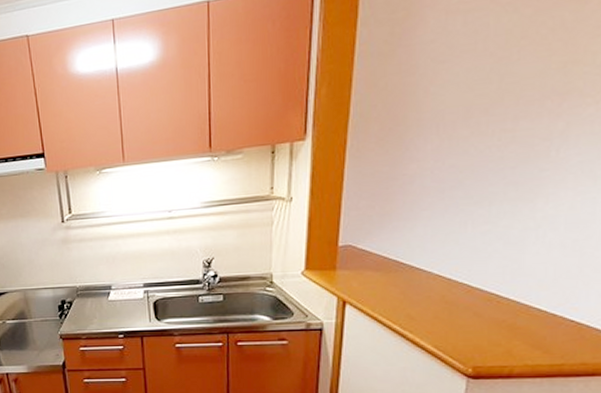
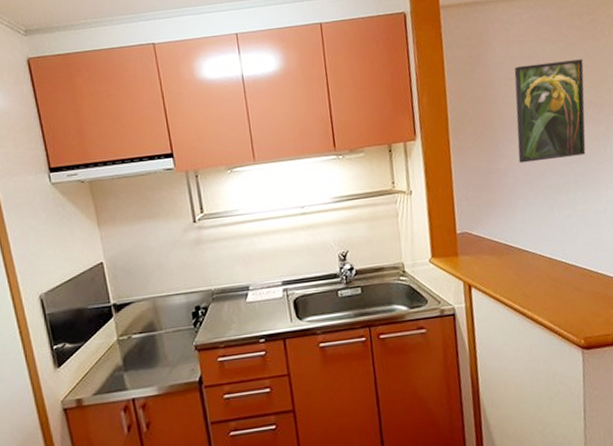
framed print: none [432,31,554,169] -> present [514,59,586,163]

